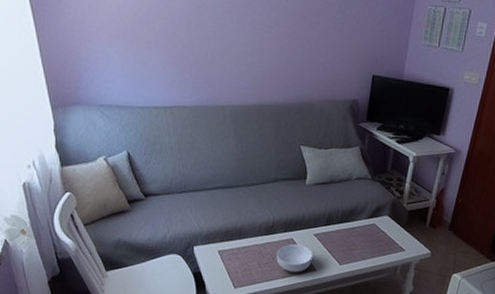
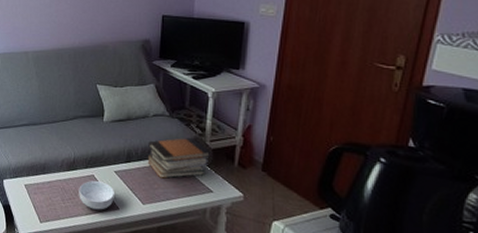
book stack: none [348,200,407,240] -> present [148,137,211,179]

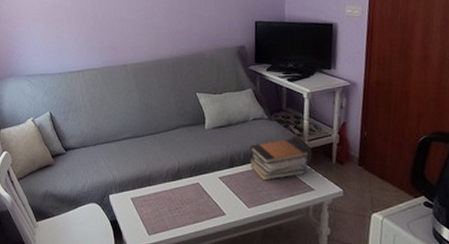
cereal bowl: present [79,181,114,210] -> none [185,189,220,217]

